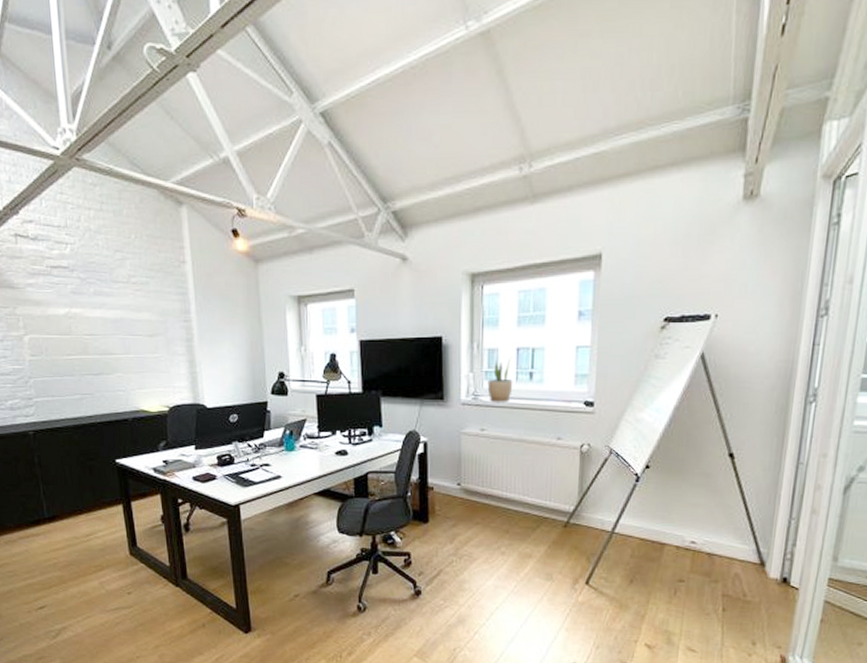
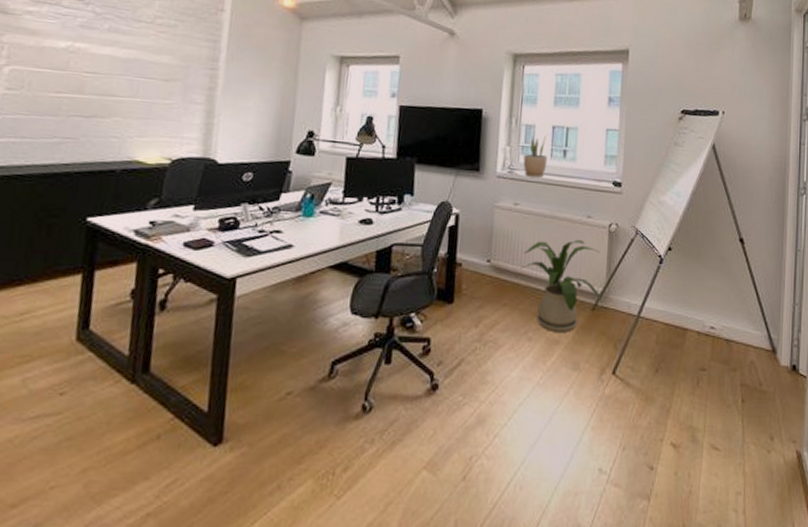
house plant: none [490,461,575,547] -> present [520,239,603,332]

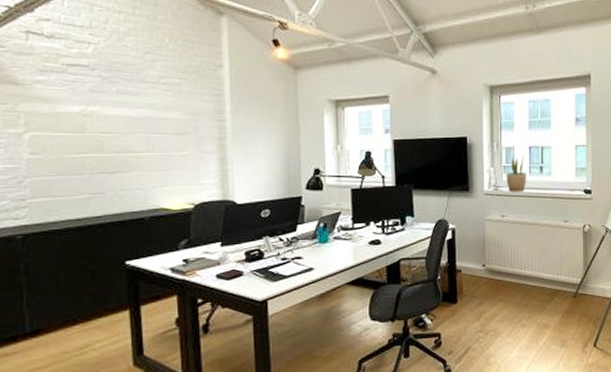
house plant: present [520,239,603,332] -> none [511,241,582,318]

